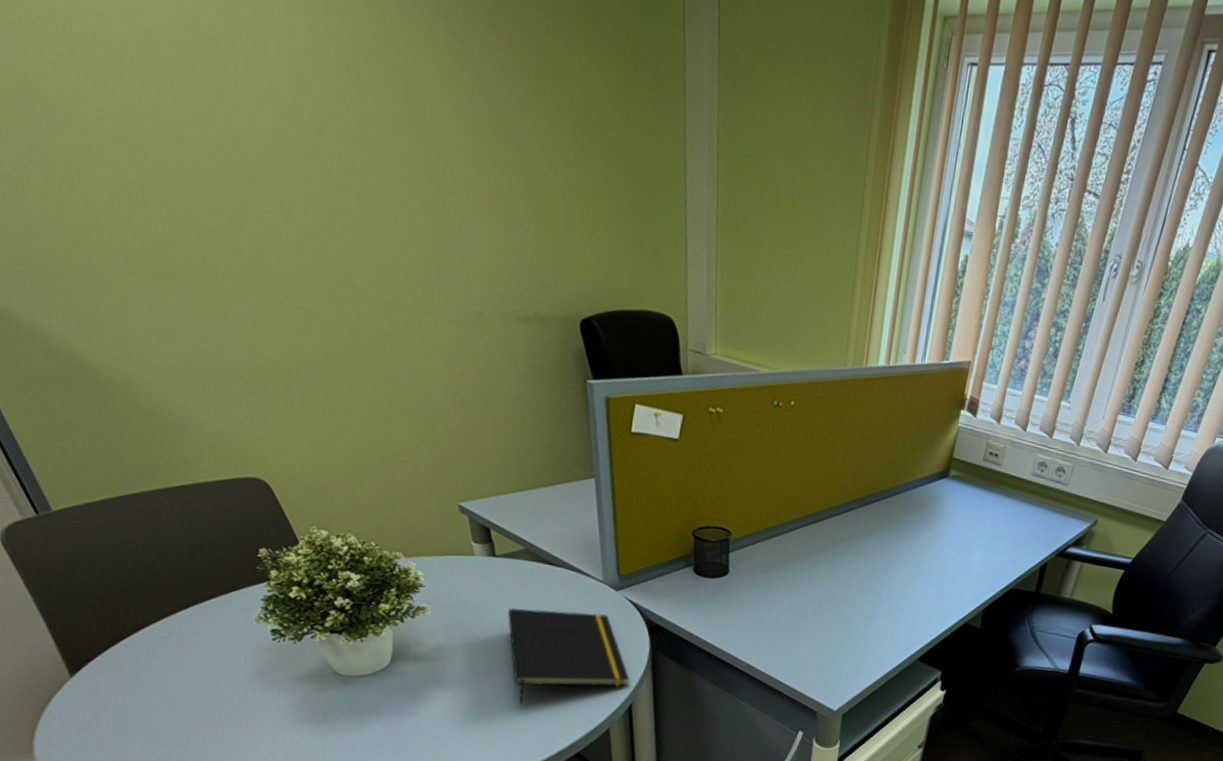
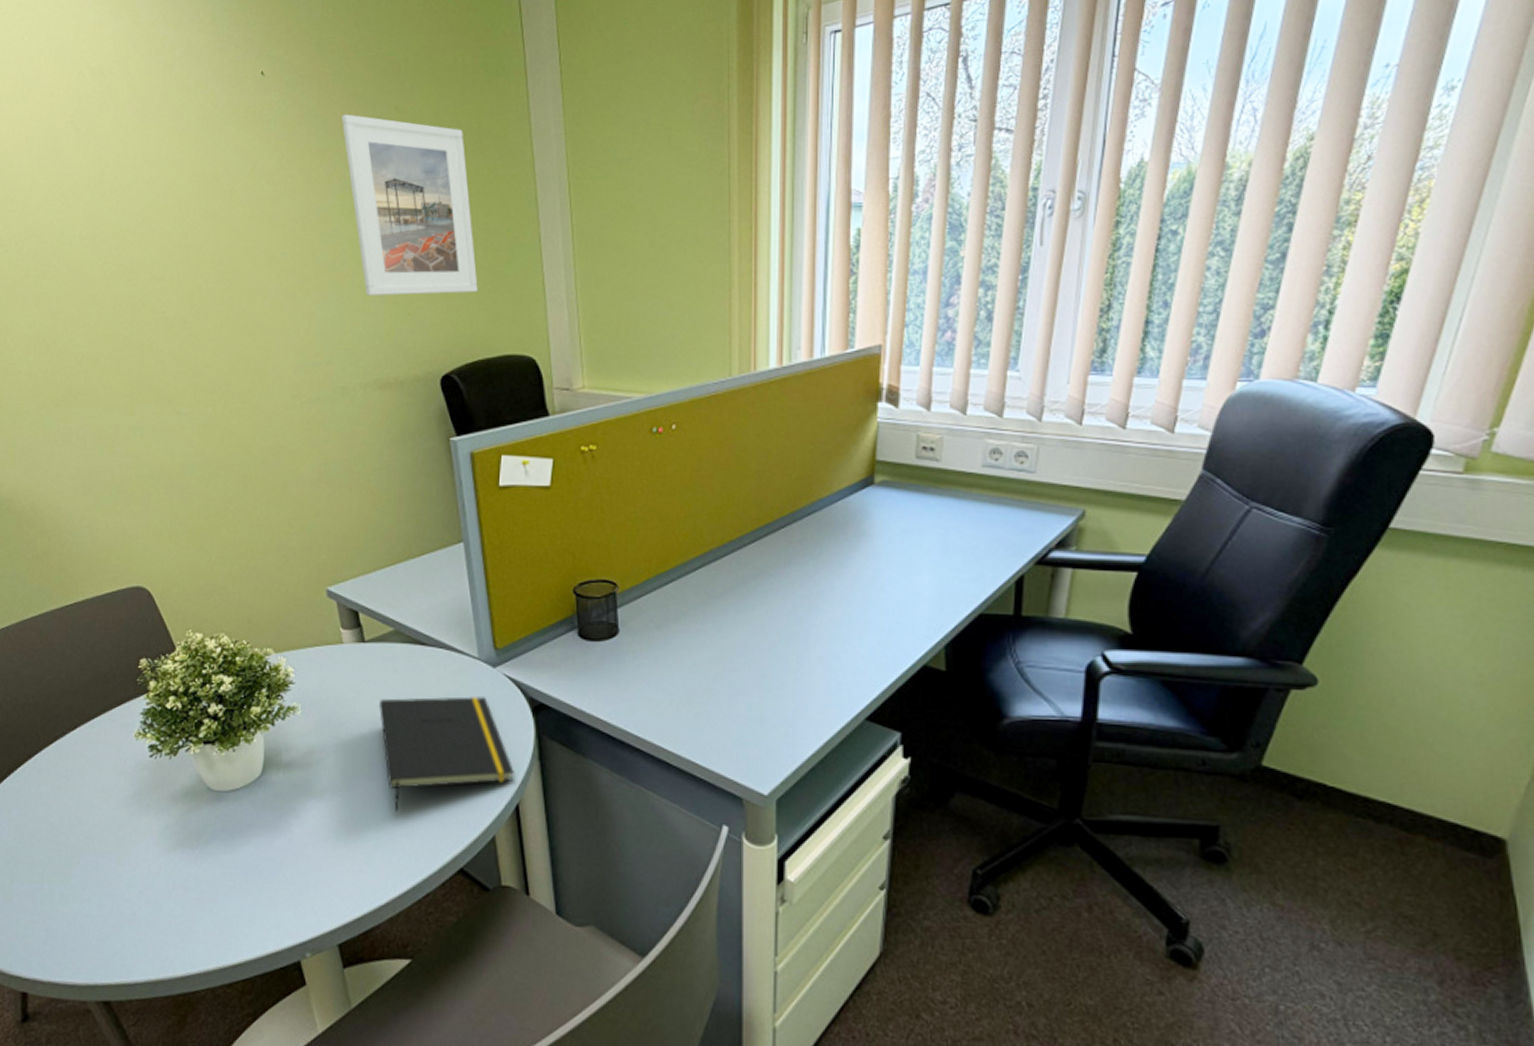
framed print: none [486,20,623,243] -> present [342,114,478,296]

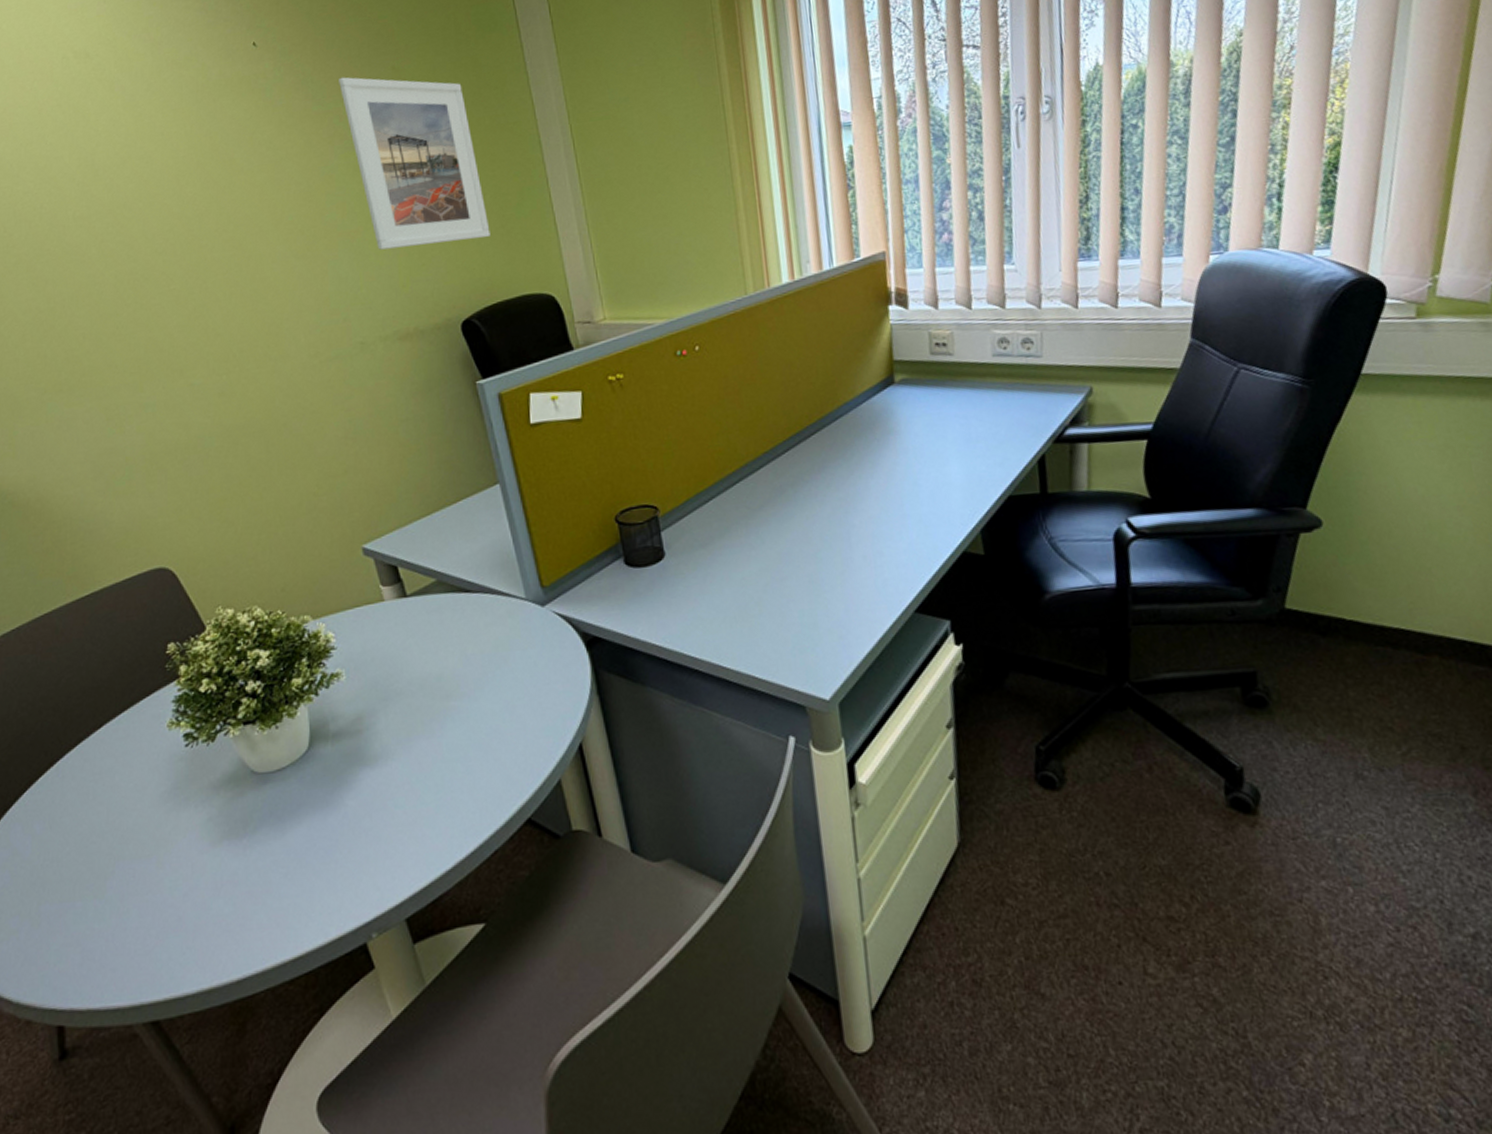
notepad: present [378,696,514,812] -> none [426,637,574,769]

